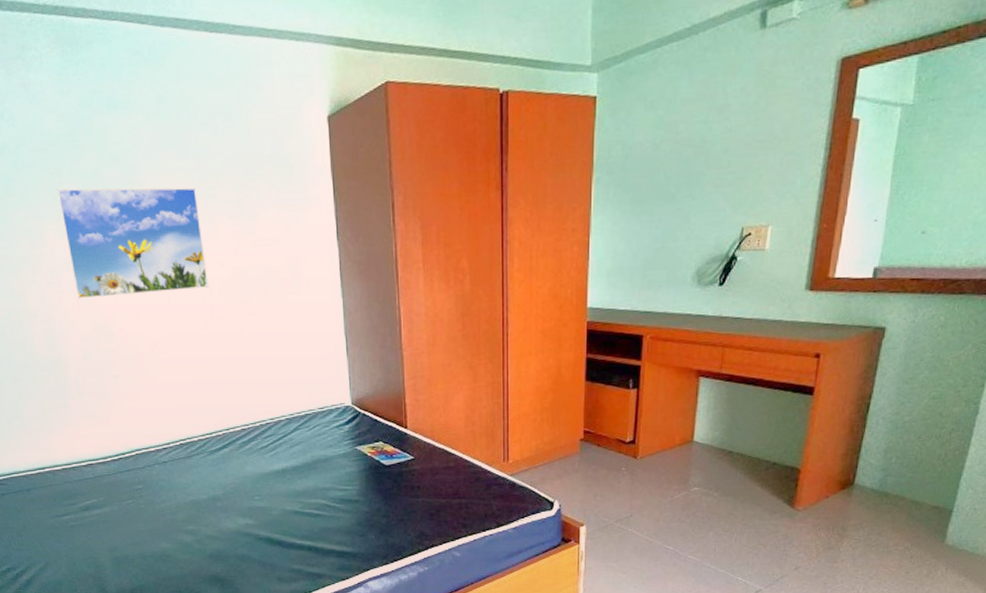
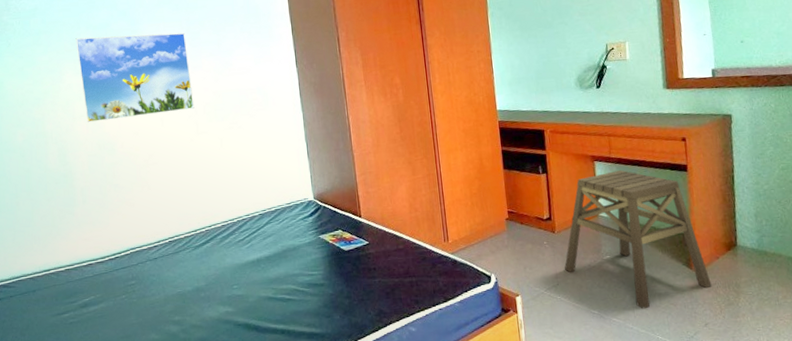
stool: none [642,390,813,548] -> present [564,170,712,309]

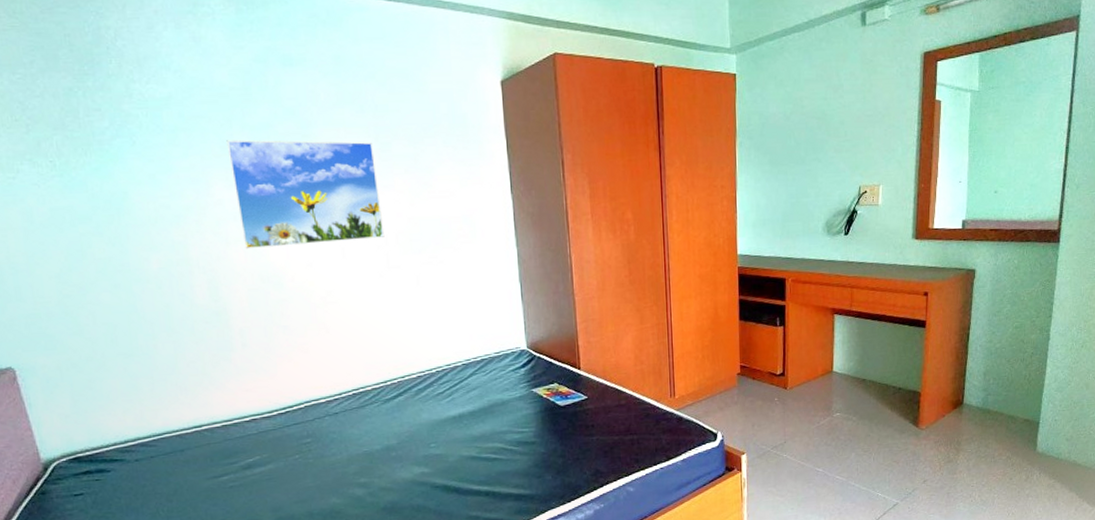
stool: present [564,170,712,309] -> none [794,325,935,467]

